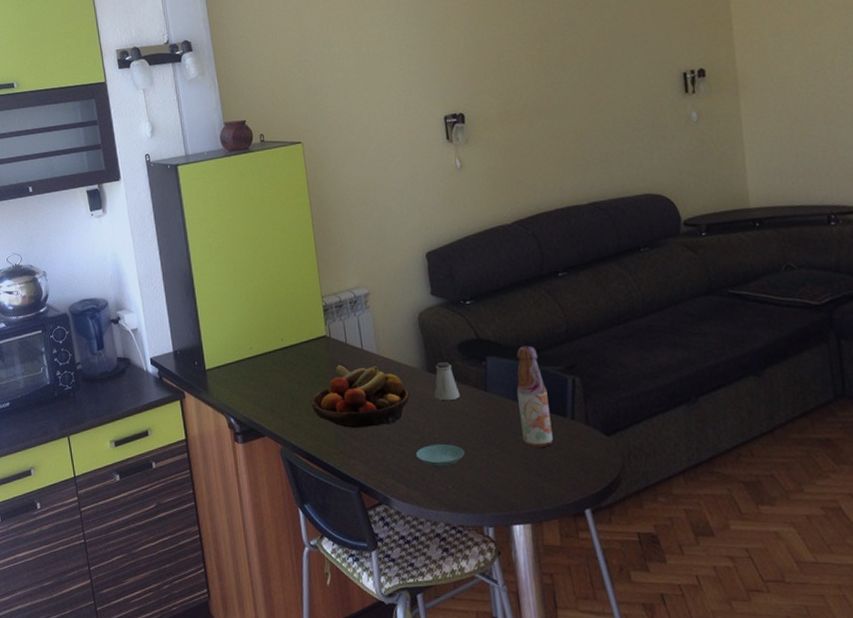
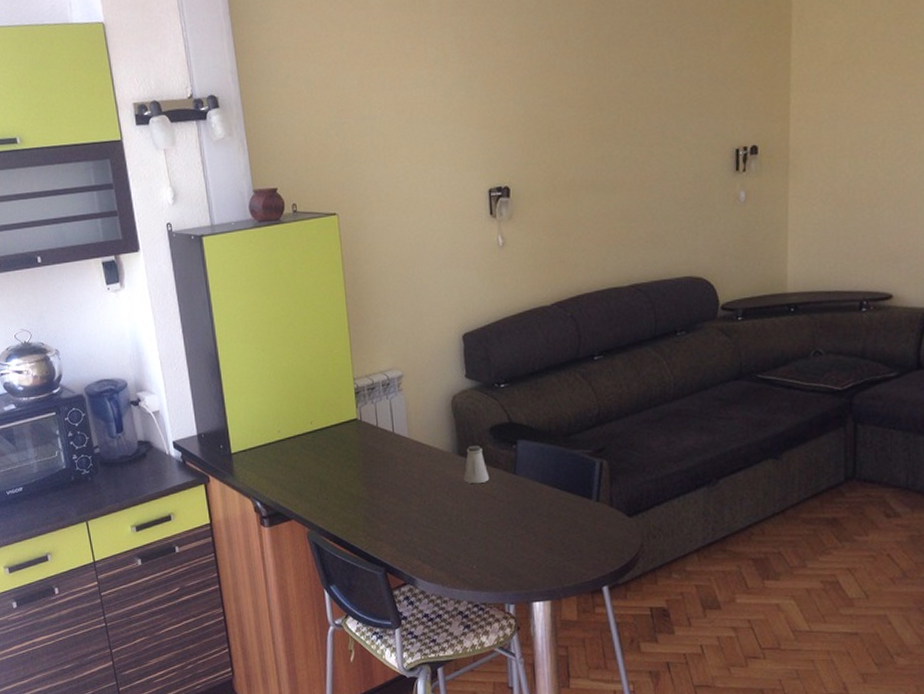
fruit bowl: present [311,364,410,429] -> none [340,448,440,512]
saucer: present [415,444,465,467] -> none [442,526,490,548]
bottle: present [517,345,553,447] -> none [545,429,577,528]

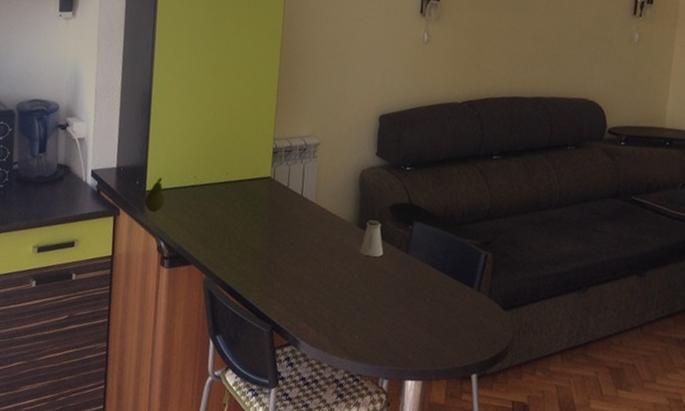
fruit: none [232,438,253,474] -> present [144,177,165,212]

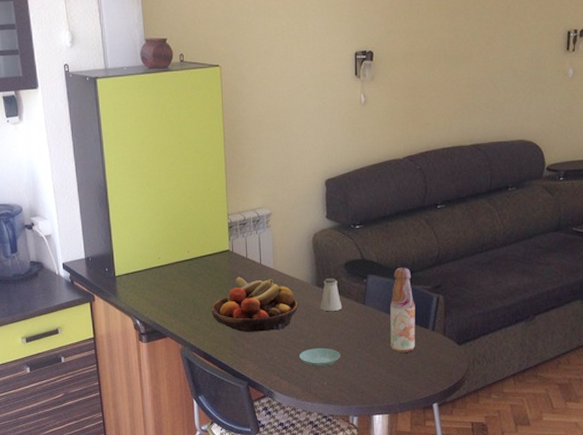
fruit: present [144,177,165,212] -> none [116,262,134,294]
fruit bowl: none [243,206,338,271] -> present [211,276,299,333]
saucer: none [331,296,376,318] -> present [299,348,340,367]
bottle: none [431,217,462,313] -> present [390,267,415,352]

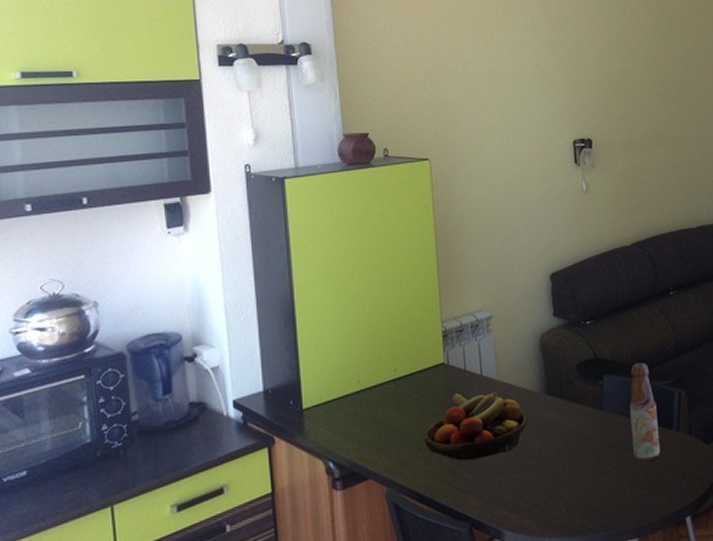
saucer: present [299,348,340,367] -> none [530,467,579,492]
saltshaker: present [320,277,342,312] -> none [552,382,577,423]

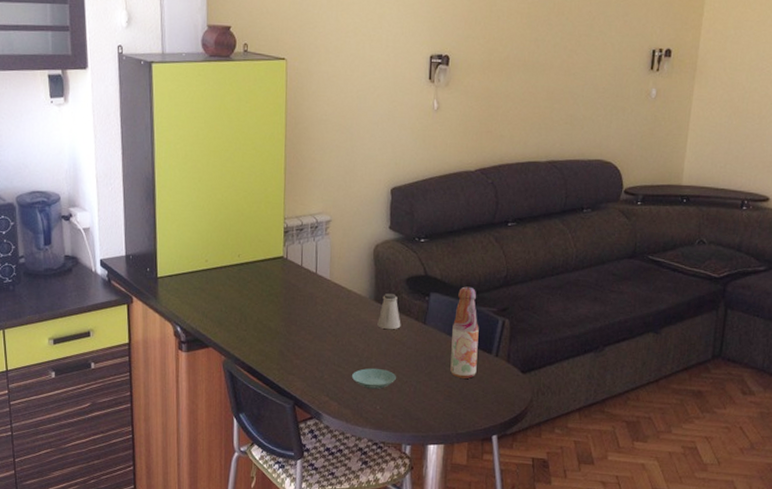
fruit bowl: present [424,392,528,461] -> none [259,285,355,348]
saucer: none [530,467,579,492] -> present [351,368,396,389]
saltshaker: none [552,382,577,423] -> present [377,293,401,330]

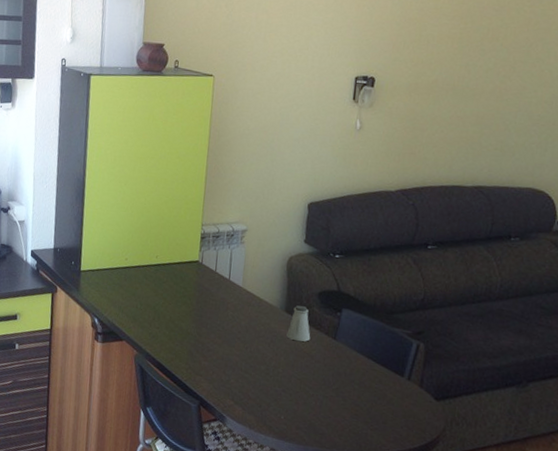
saucer: present [351,368,396,389] -> none [257,377,303,399]
bottle: present [450,286,479,379] -> none [358,305,392,399]

